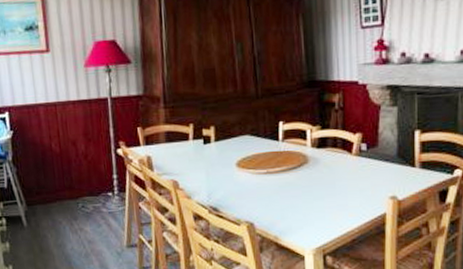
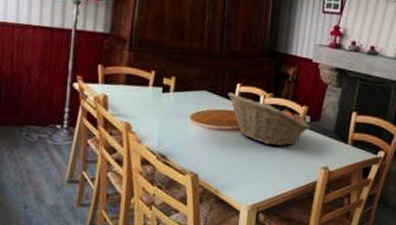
fruit basket: none [270,132,368,182] -> present [227,92,311,147]

